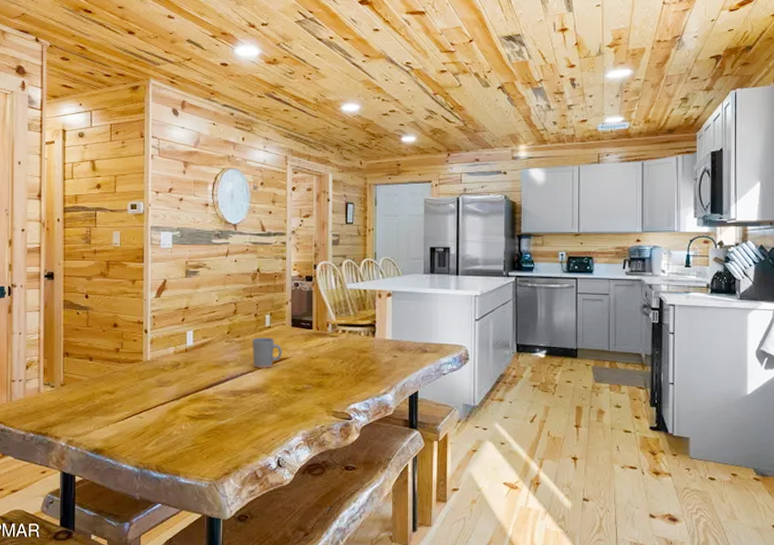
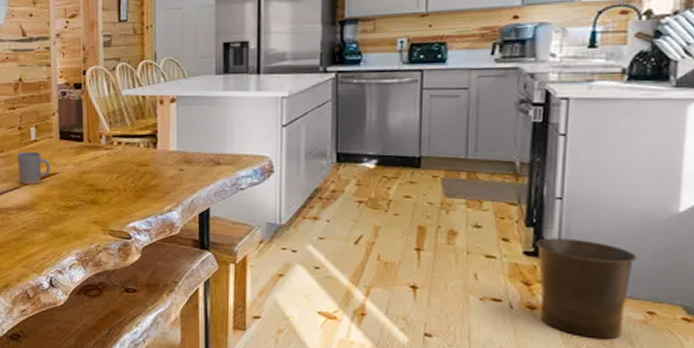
waste bin: none [658,416,723,498] -> present [536,238,636,340]

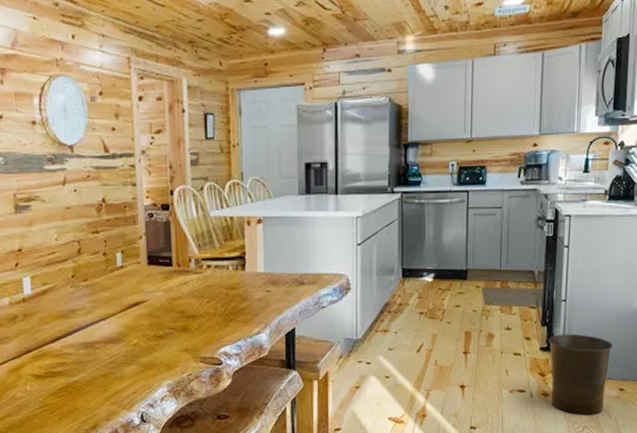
mug: present [17,151,50,184] -> none [102,278,139,315]

